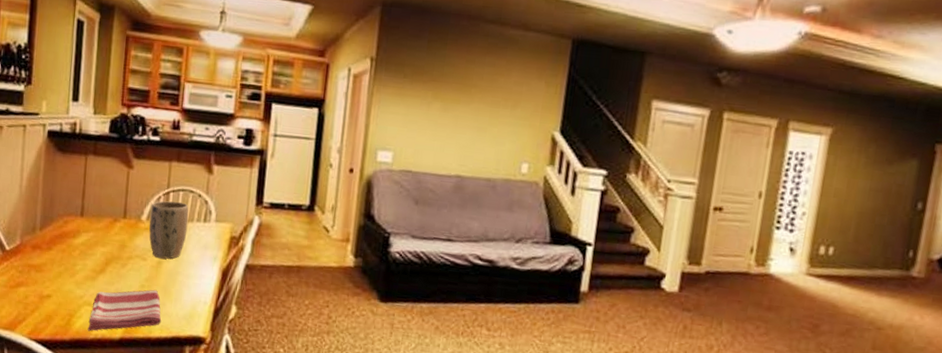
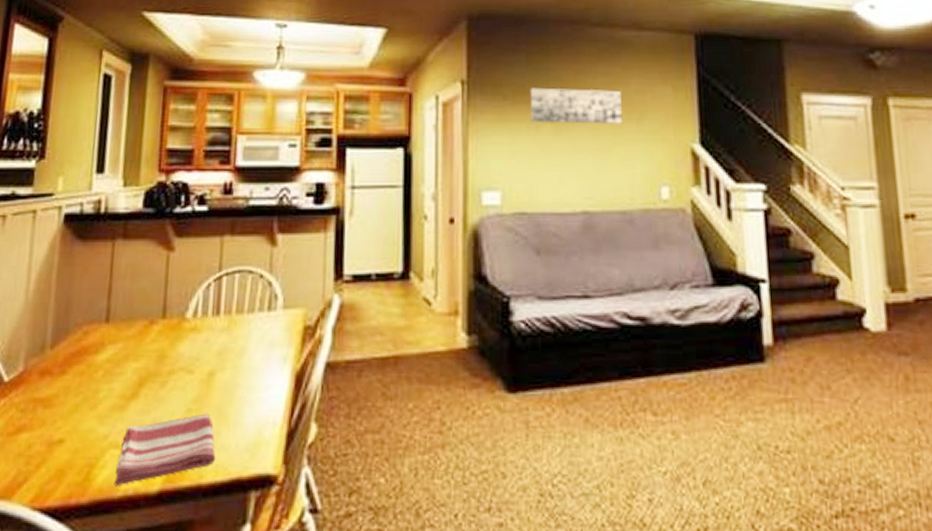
plant pot: present [149,201,189,259] -> none [196,287,248,368]
wall art: none [424,70,502,110] -> present [529,87,622,125]

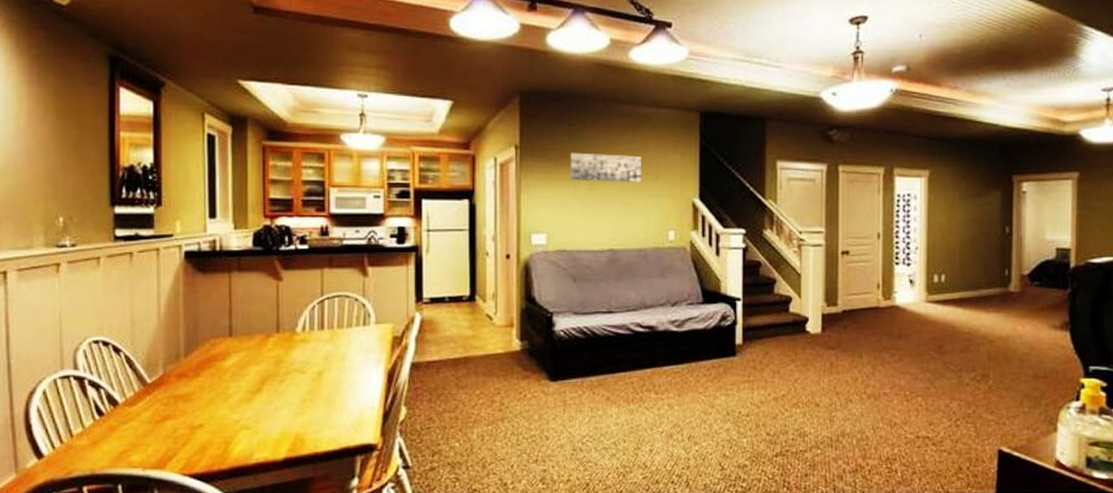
dish towel: present [114,413,216,487] -> none [248,402,328,457]

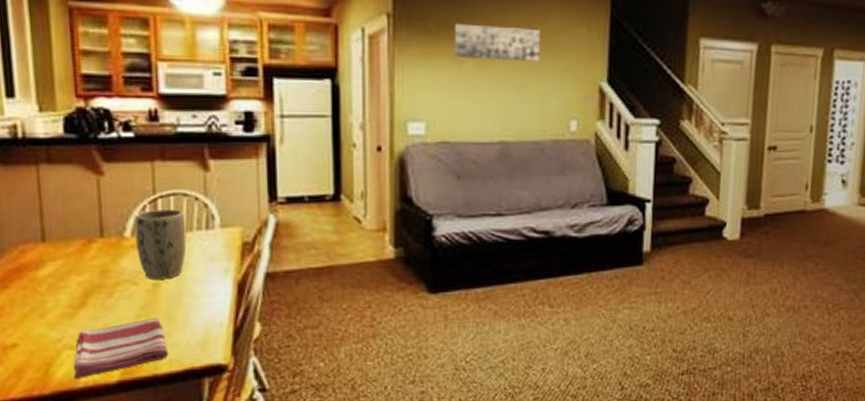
dish towel: none [248,402,328,457] -> present [73,317,169,380]
plant pot: none [305,308,347,369] -> present [134,209,187,279]

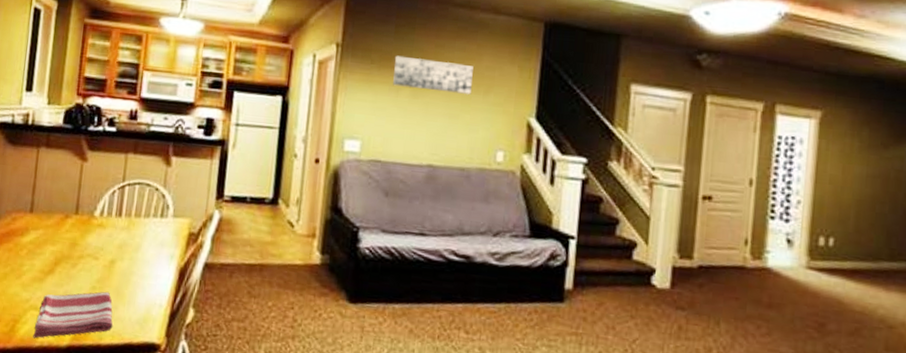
plant pot: present [134,209,187,279] -> none [102,195,145,258]

